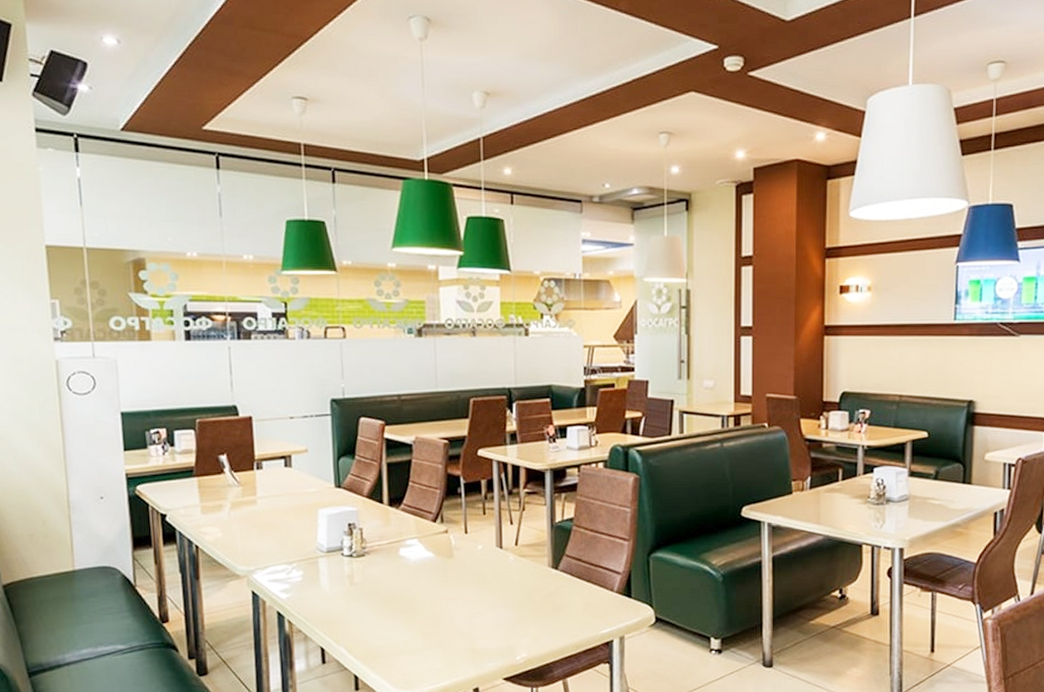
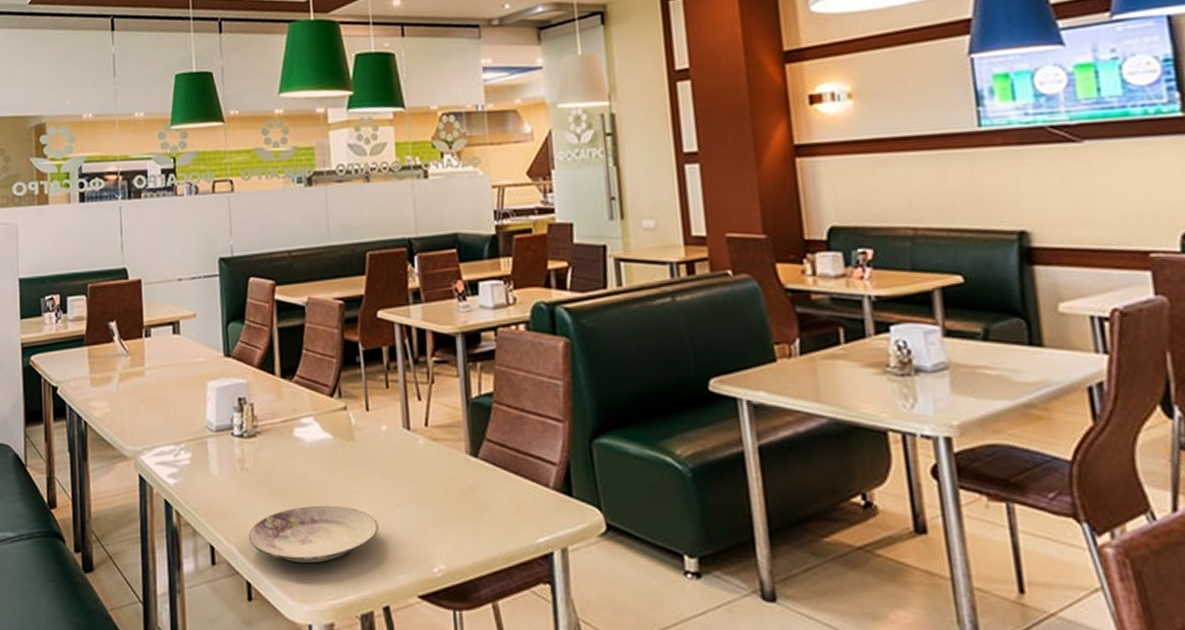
plate: none [357,611,472,658] -> present [249,505,378,564]

